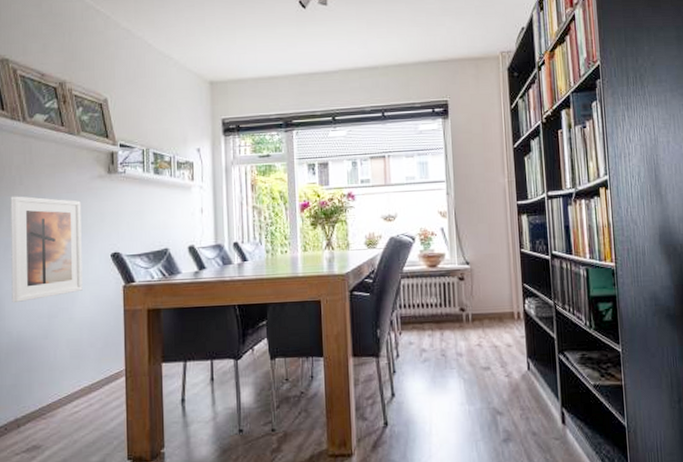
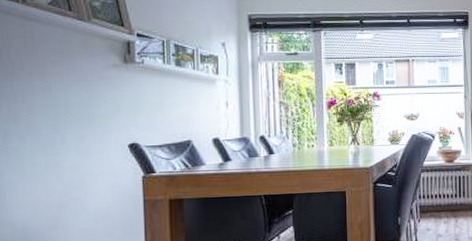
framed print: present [10,196,83,302] -> none [9,82,97,192]

